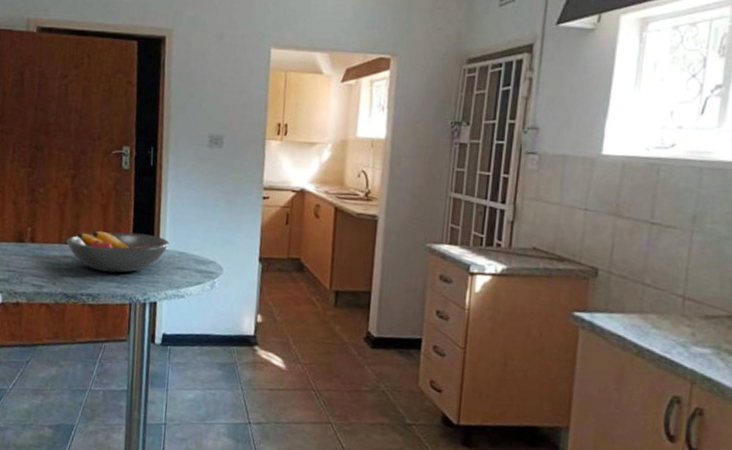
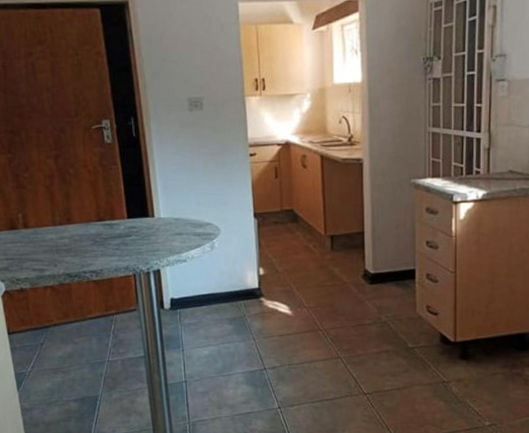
fruit bowl: present [65,230,170,273] -> none [59,205,164,247]

